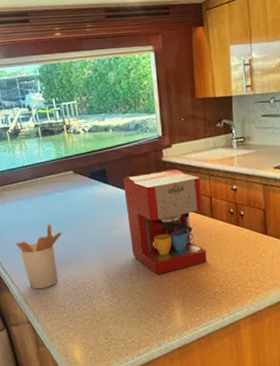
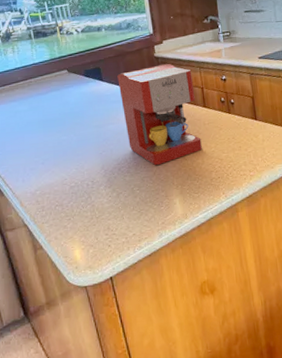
utensil holder: present [16,224,61,290] -> none [9,123,57,191]

